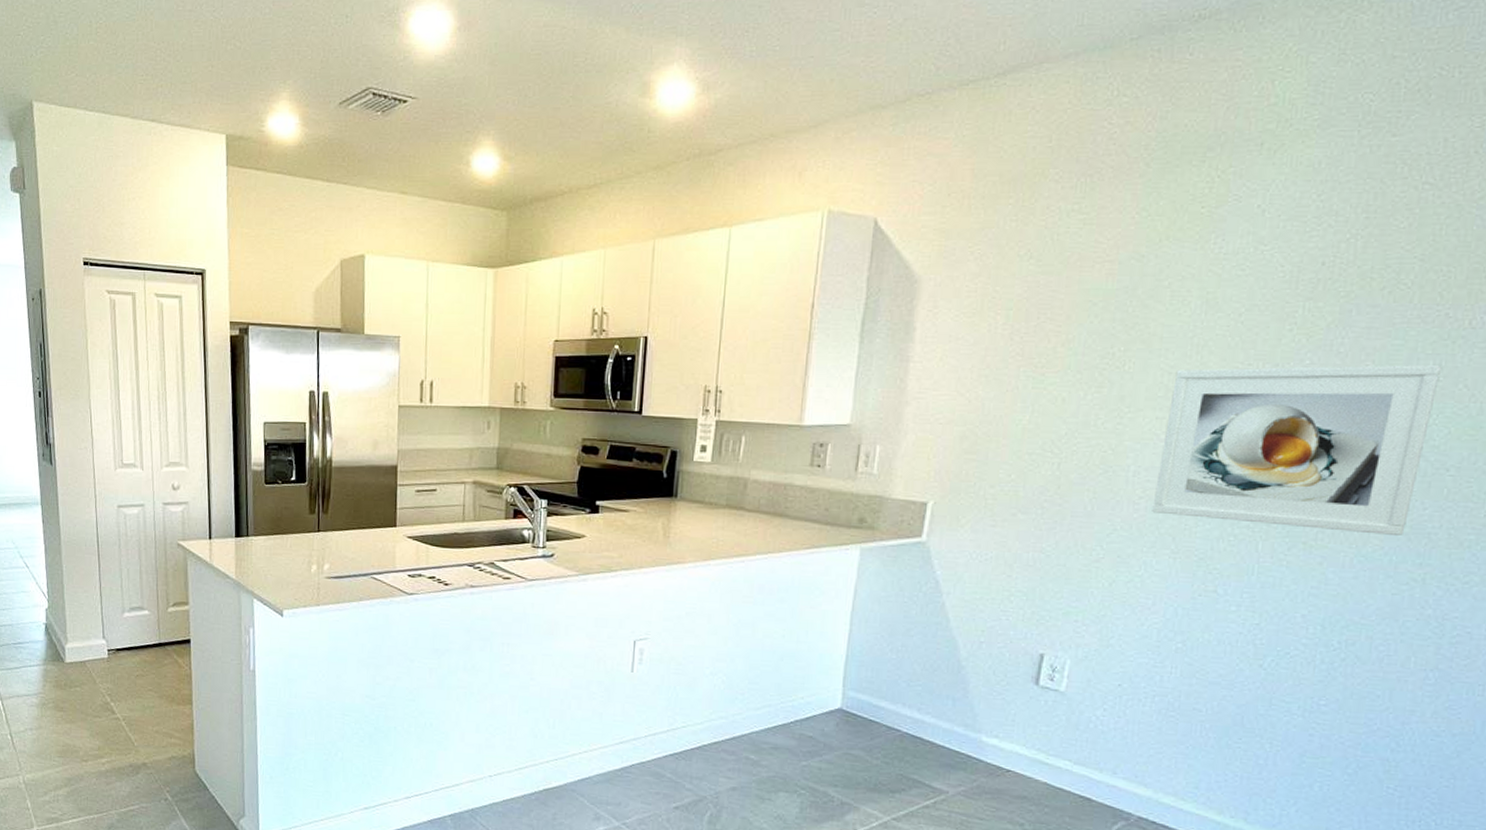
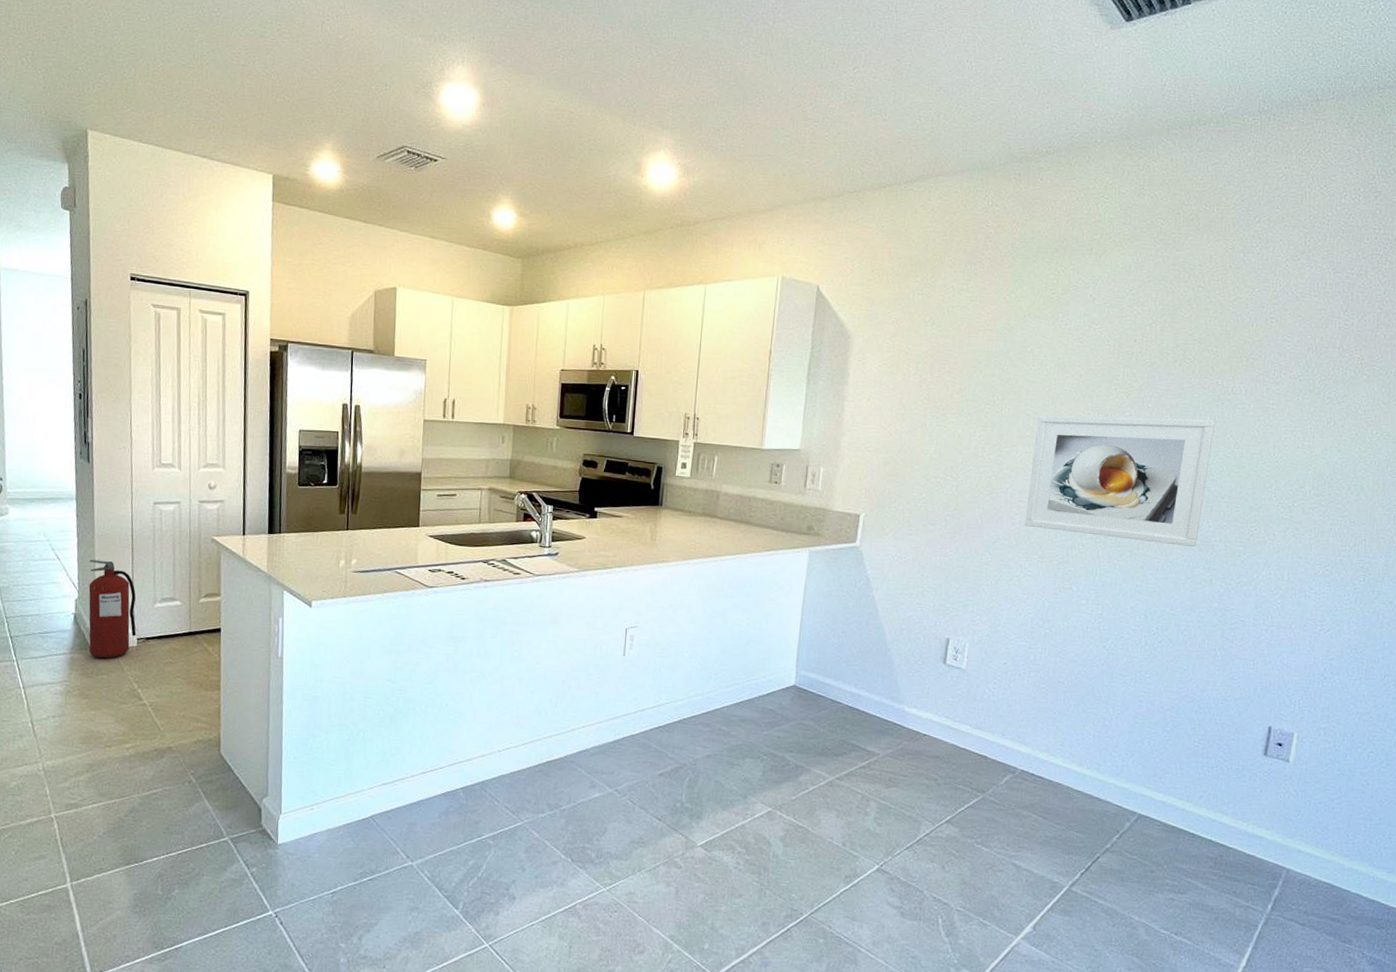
fire extinguisher: none [57,567,107,671] -> present [88,559,136,659]

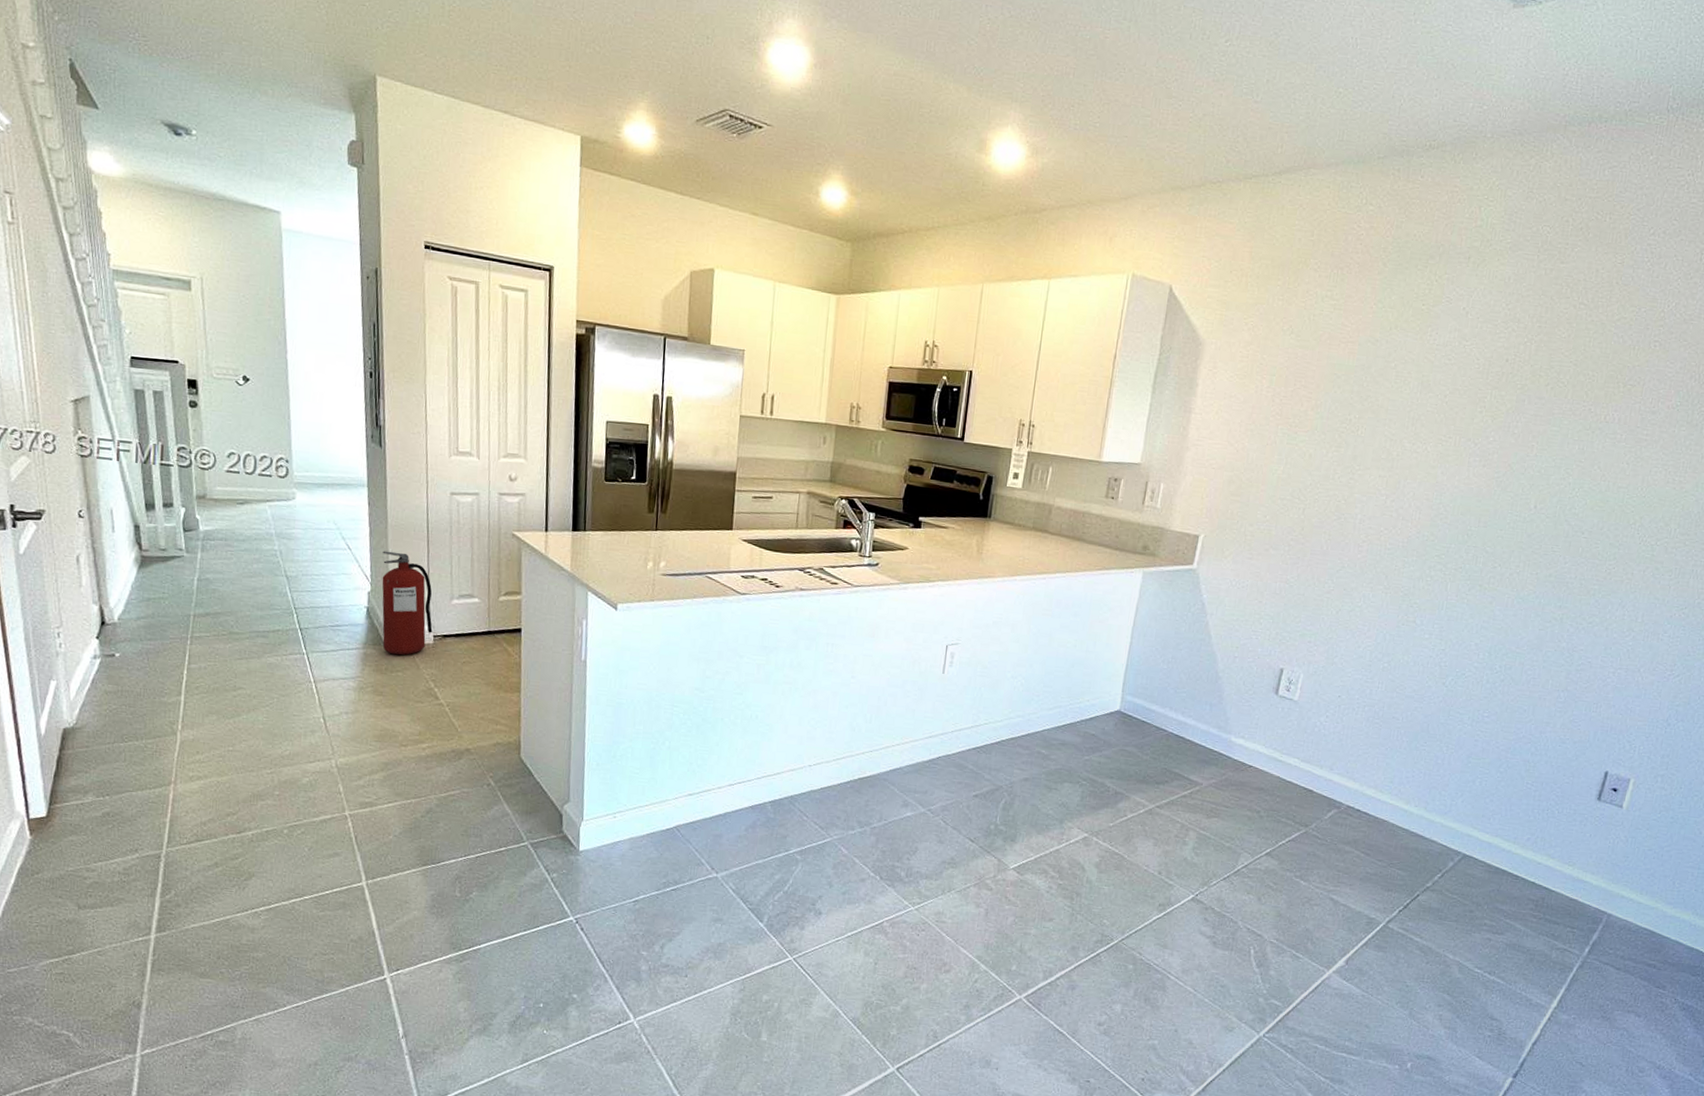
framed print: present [1024,415,1216,547] -> none [1372,437,1584,583]

